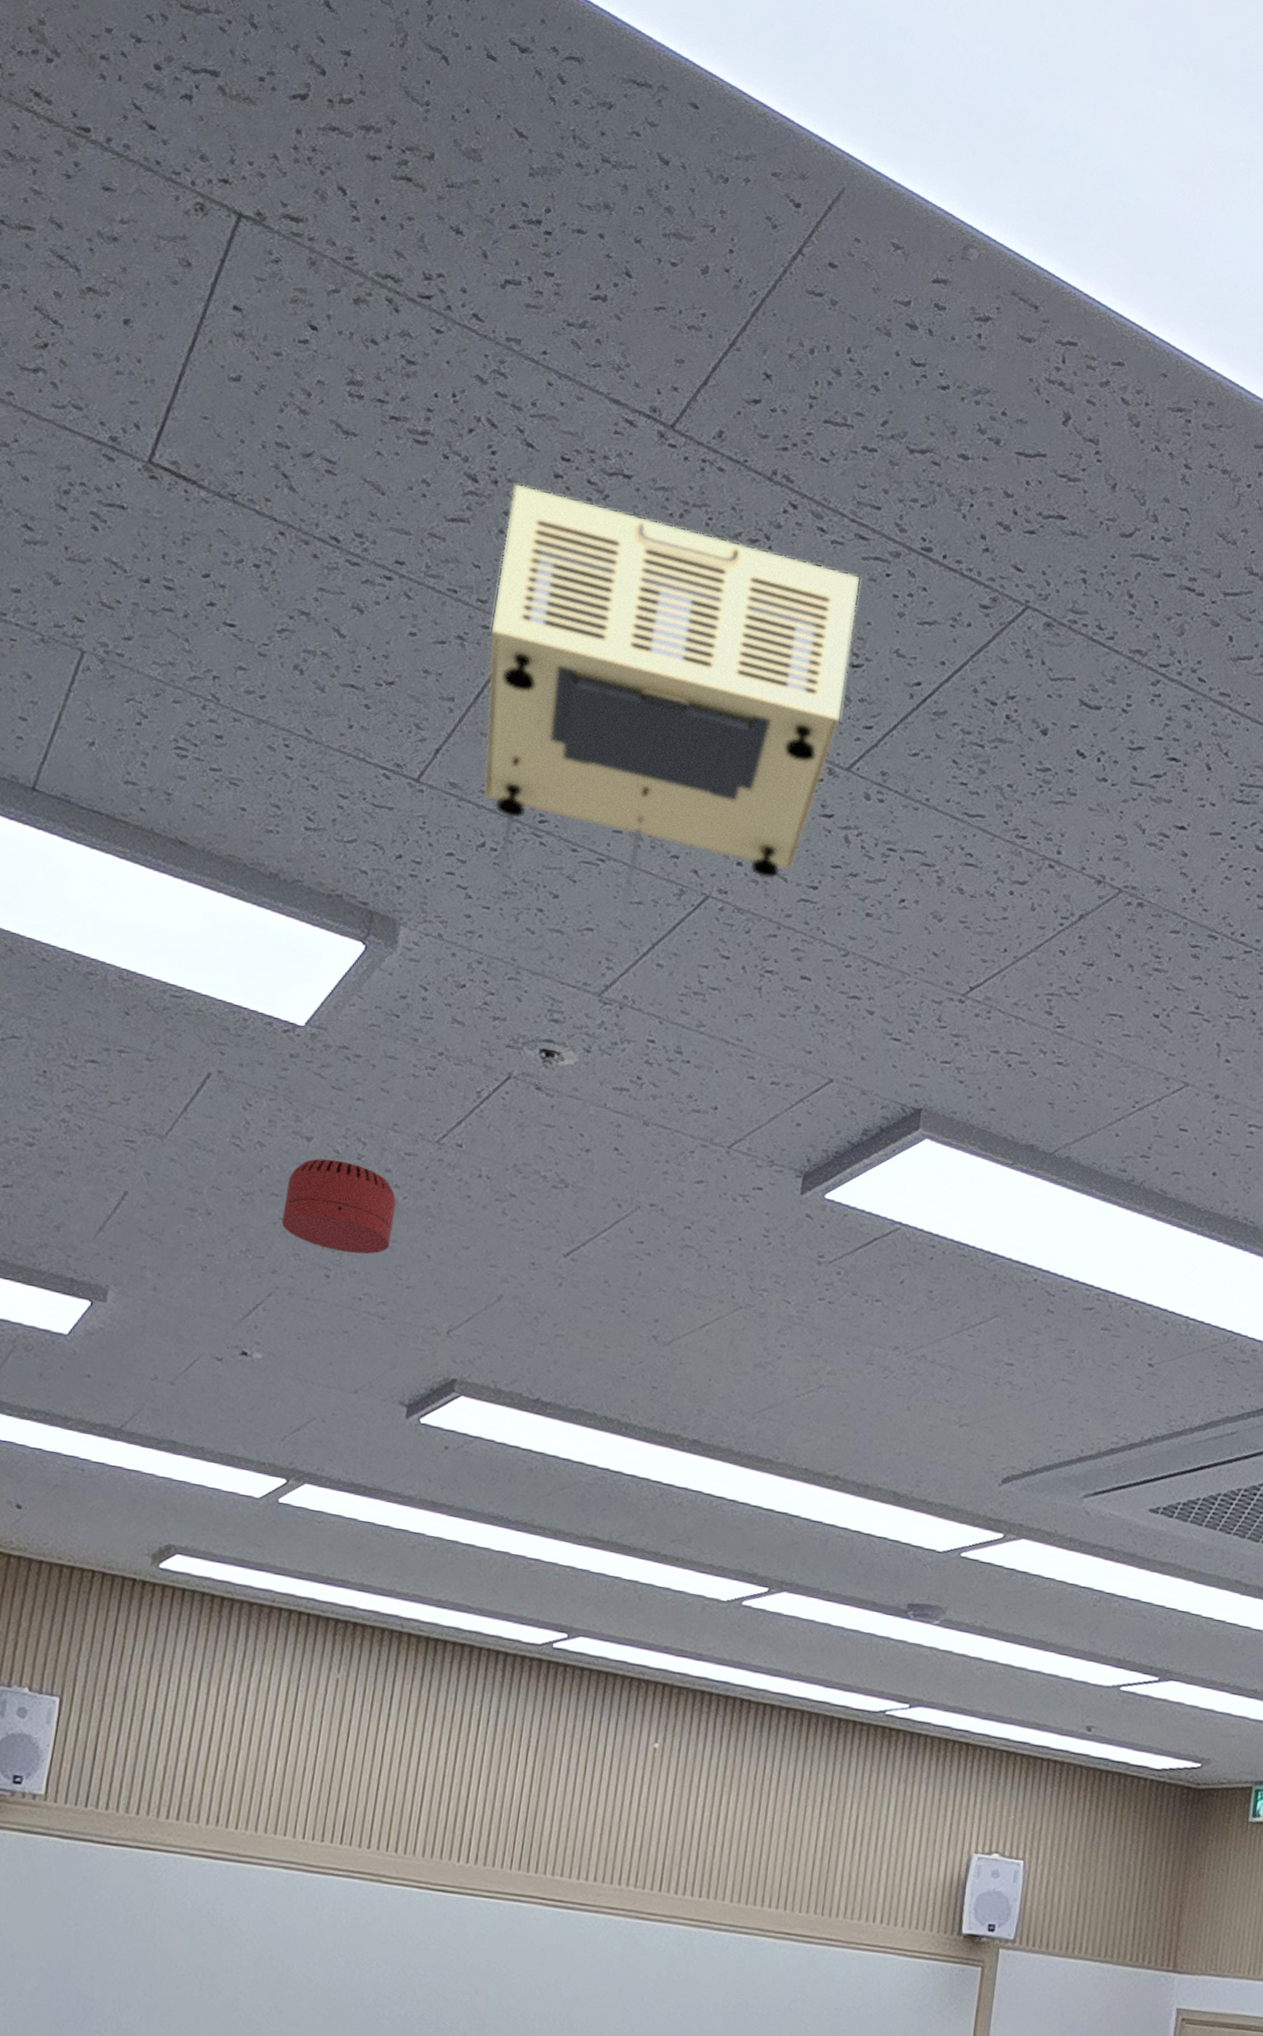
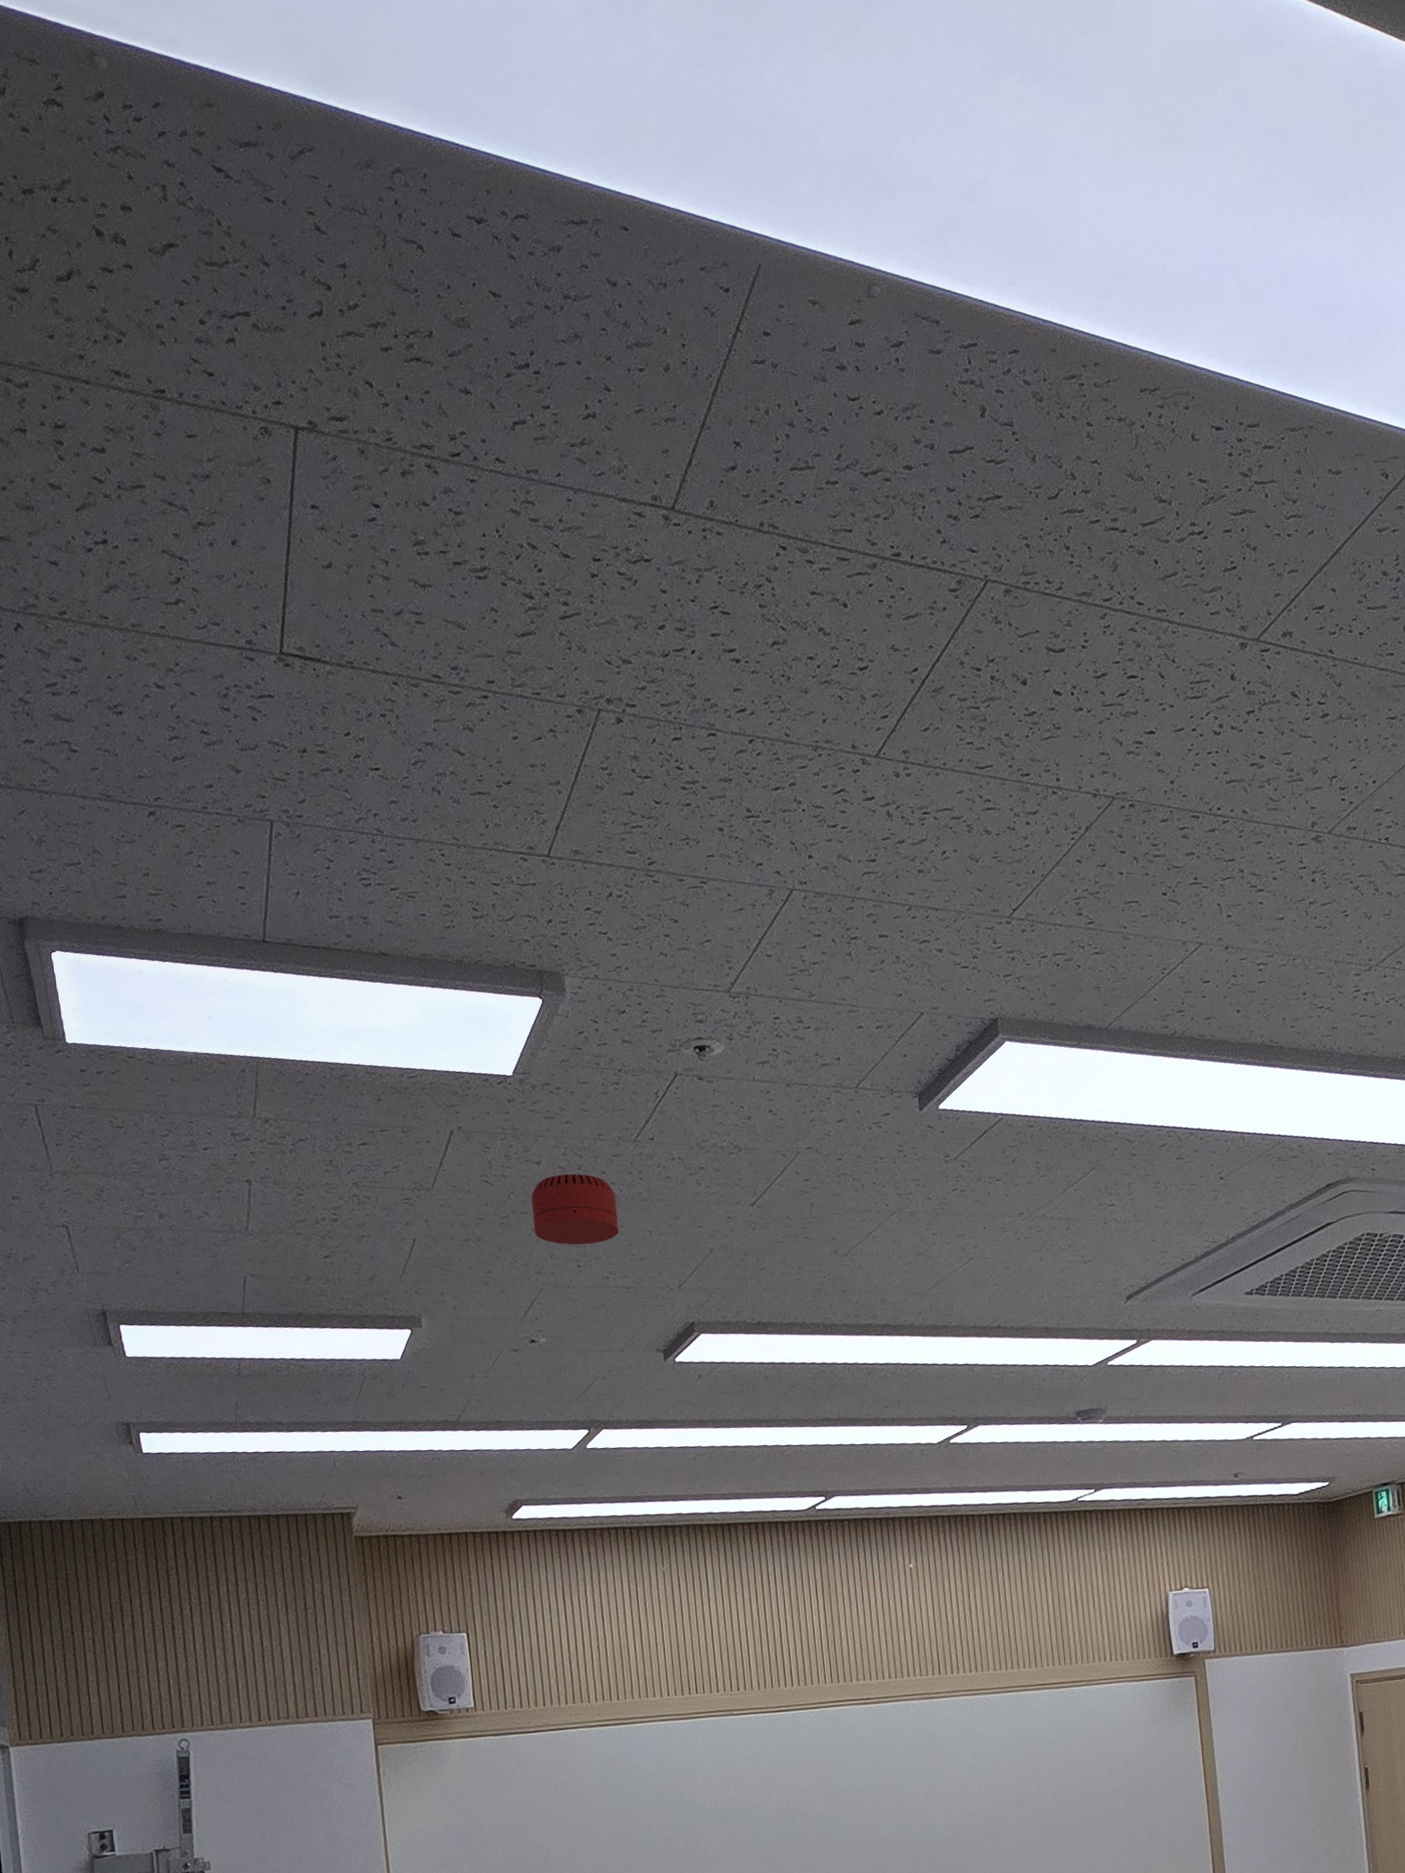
projector: present [483,485,859,928] -> none [562,590,861,936]

